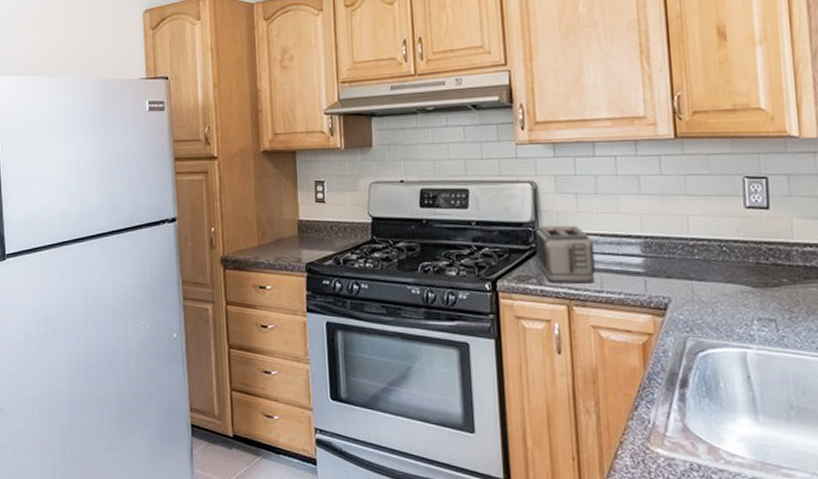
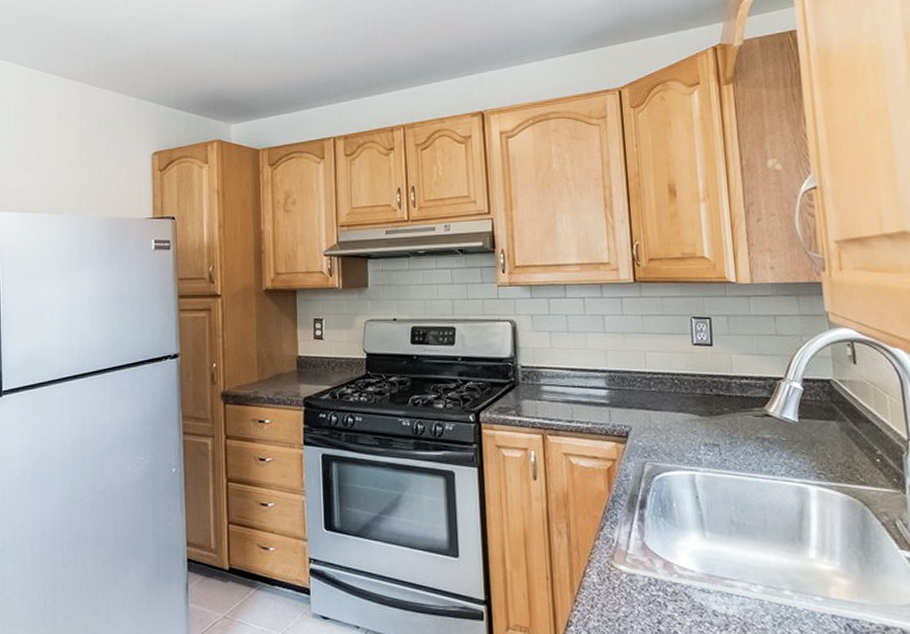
toaster: present [536,225,596,284] -> none [515,360,567,415]

